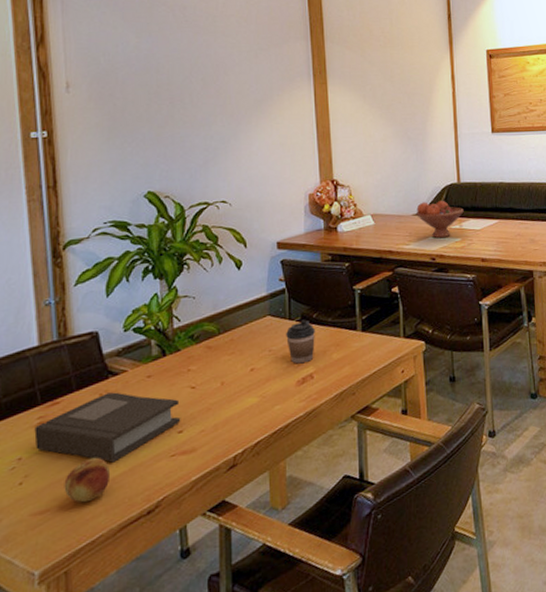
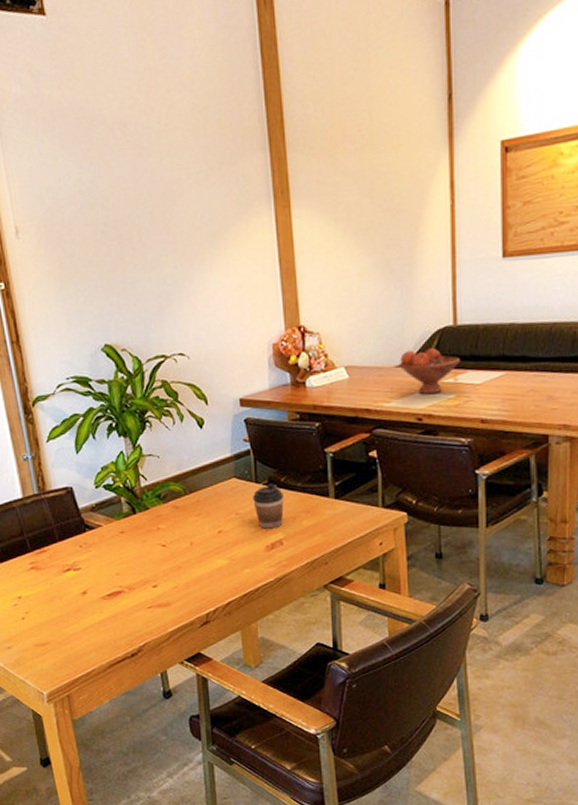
book: present [34,392,181,463] -> none [28,545,155,608]
fruit: present [64,457,111,503] -> none [58,602,97,640]

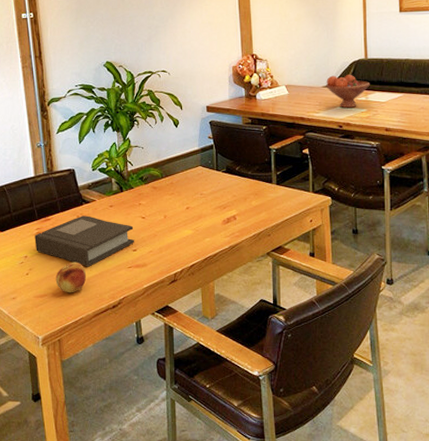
book: none [28,545,155,608] -> present [34,215,135,267]
fruit: none [58,602,97,640] -> present [55,262,87,293]
coffee cup: present [253,483,284,529] -> none [214,171,238,207]

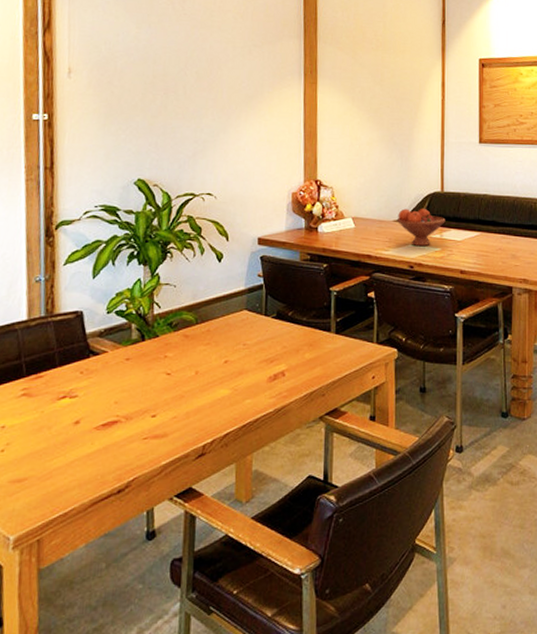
book: present [34,215,135,267] -> none [18,371,155,439]
fruit: present [55,262,87,293] -> none [41,432,86,476]

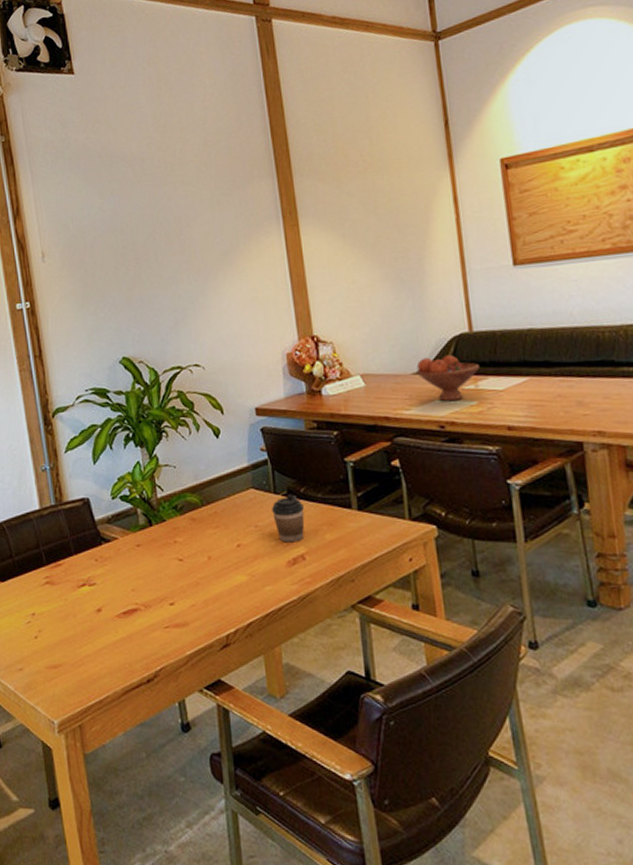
coffee cup: none [261,317,289,360] -> present [272,494,305,543]

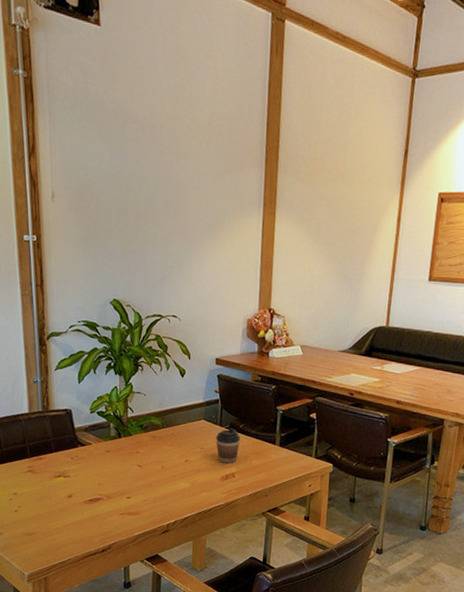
fruit bowl: present [416,354,480,402] -> none [341,340,388,377]

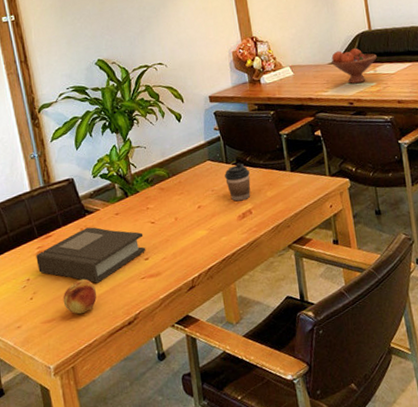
book: none [25,458,130,510] -> present [36,227,146,283]
fruit: none [45,503,78,534] -> present [63,278,97,315]
fruit bowl: none [341,340,388,377] -> present [331,48,377,84]

